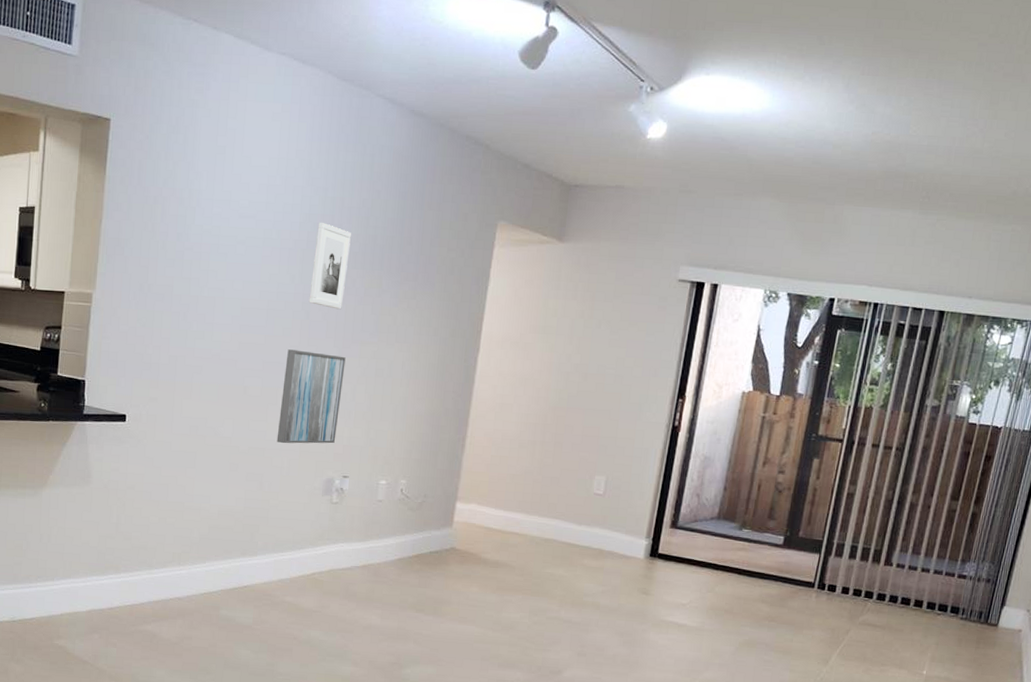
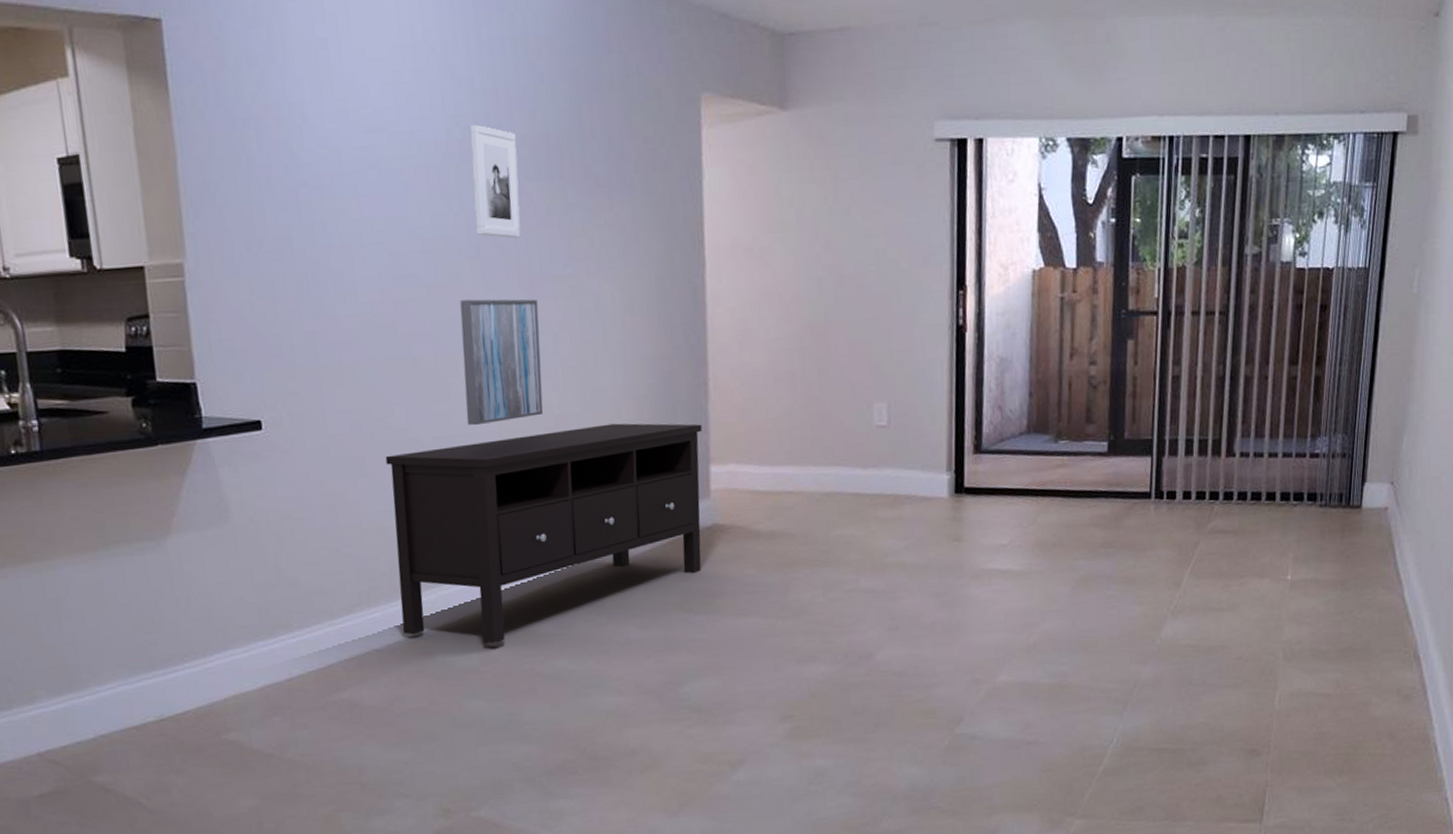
media console: none [200,455,455,609] -> present [385,423,702,644]

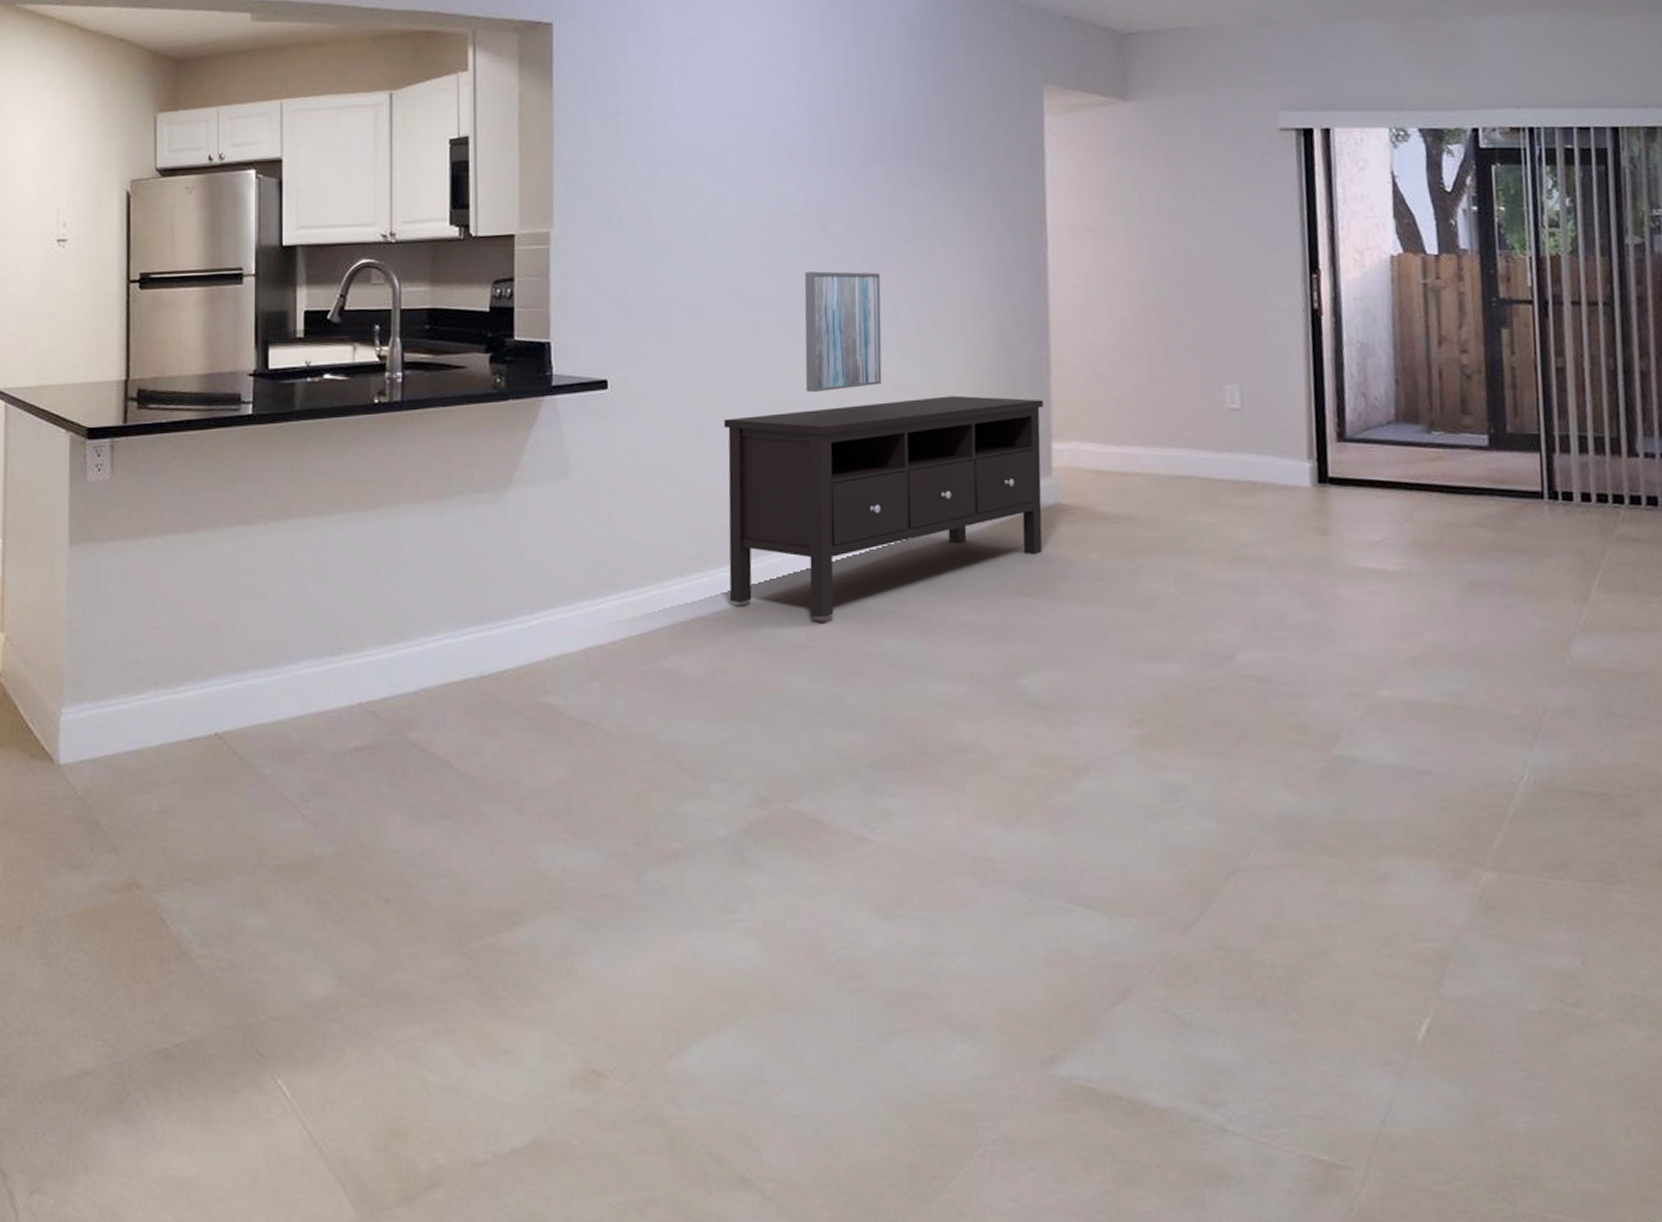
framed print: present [470,125,521,238] -> none [822,113,867,216]

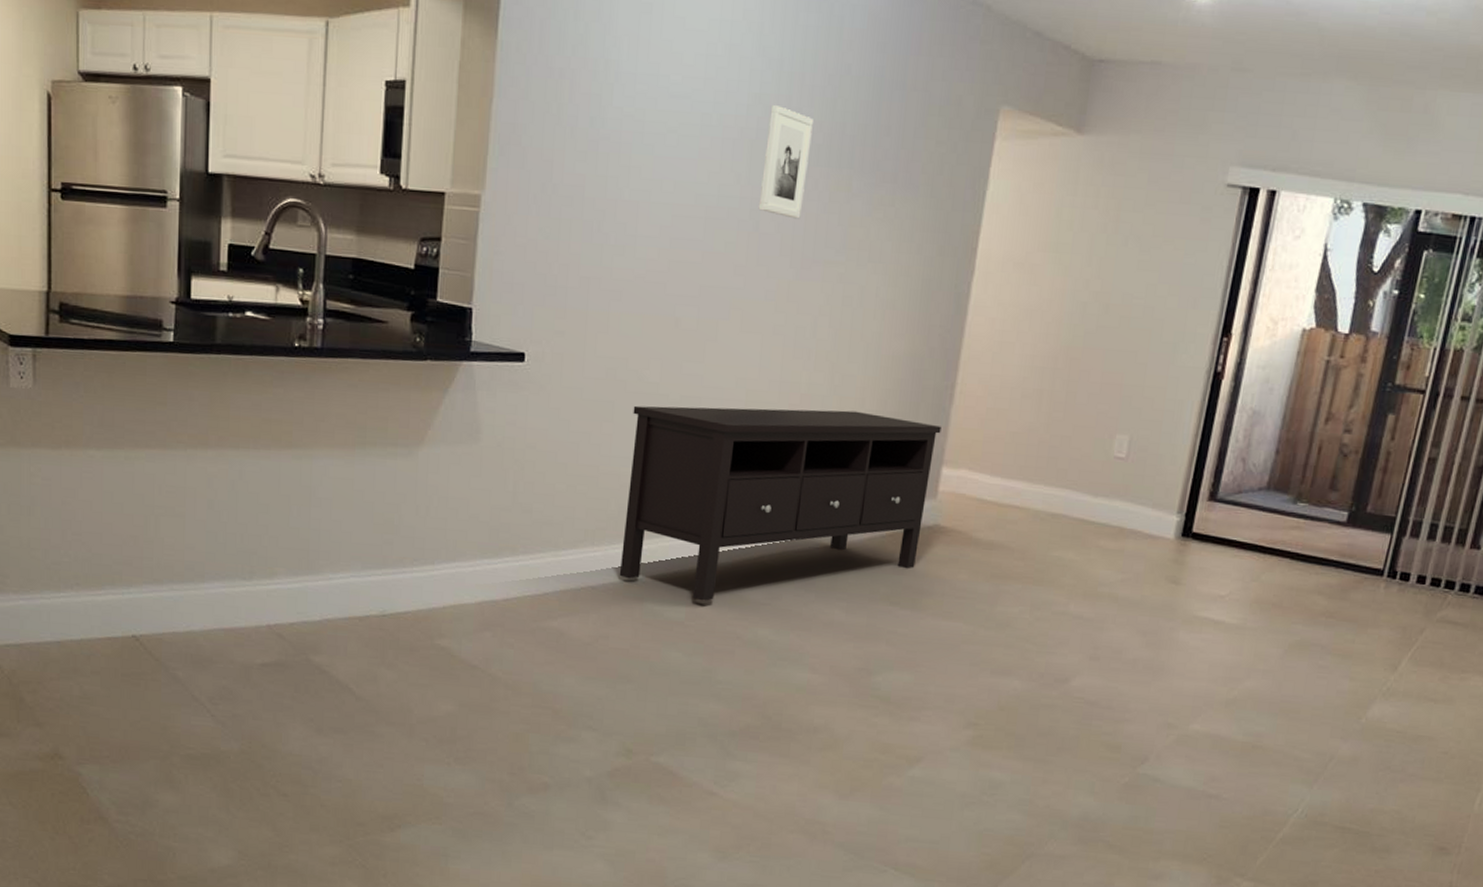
wall art: present [804,271,882,393] -> none [716,270,805,392]
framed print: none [822,113,867,216] -> present [758,105,813,219]

